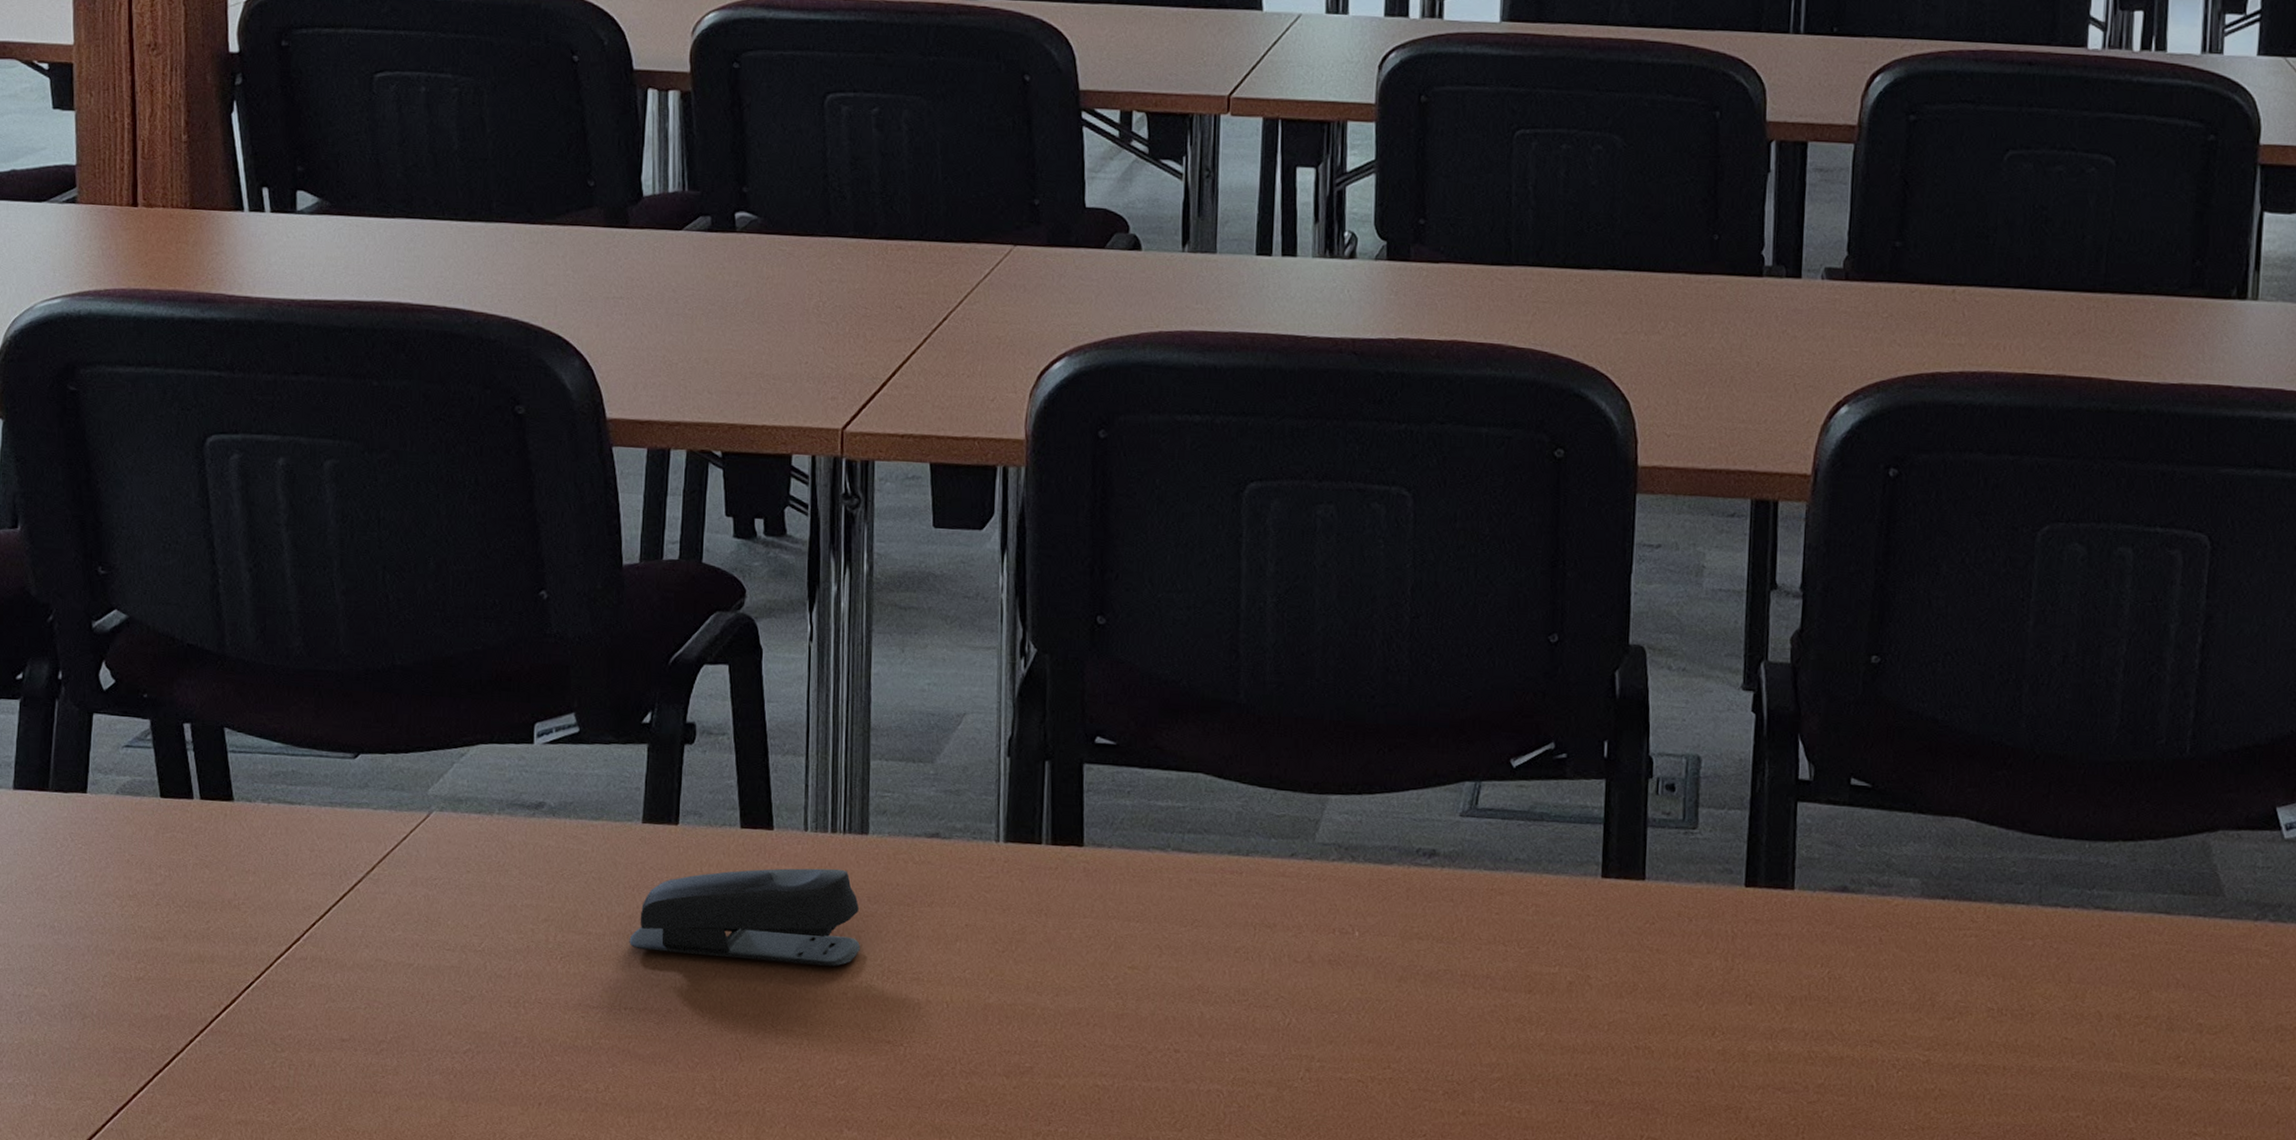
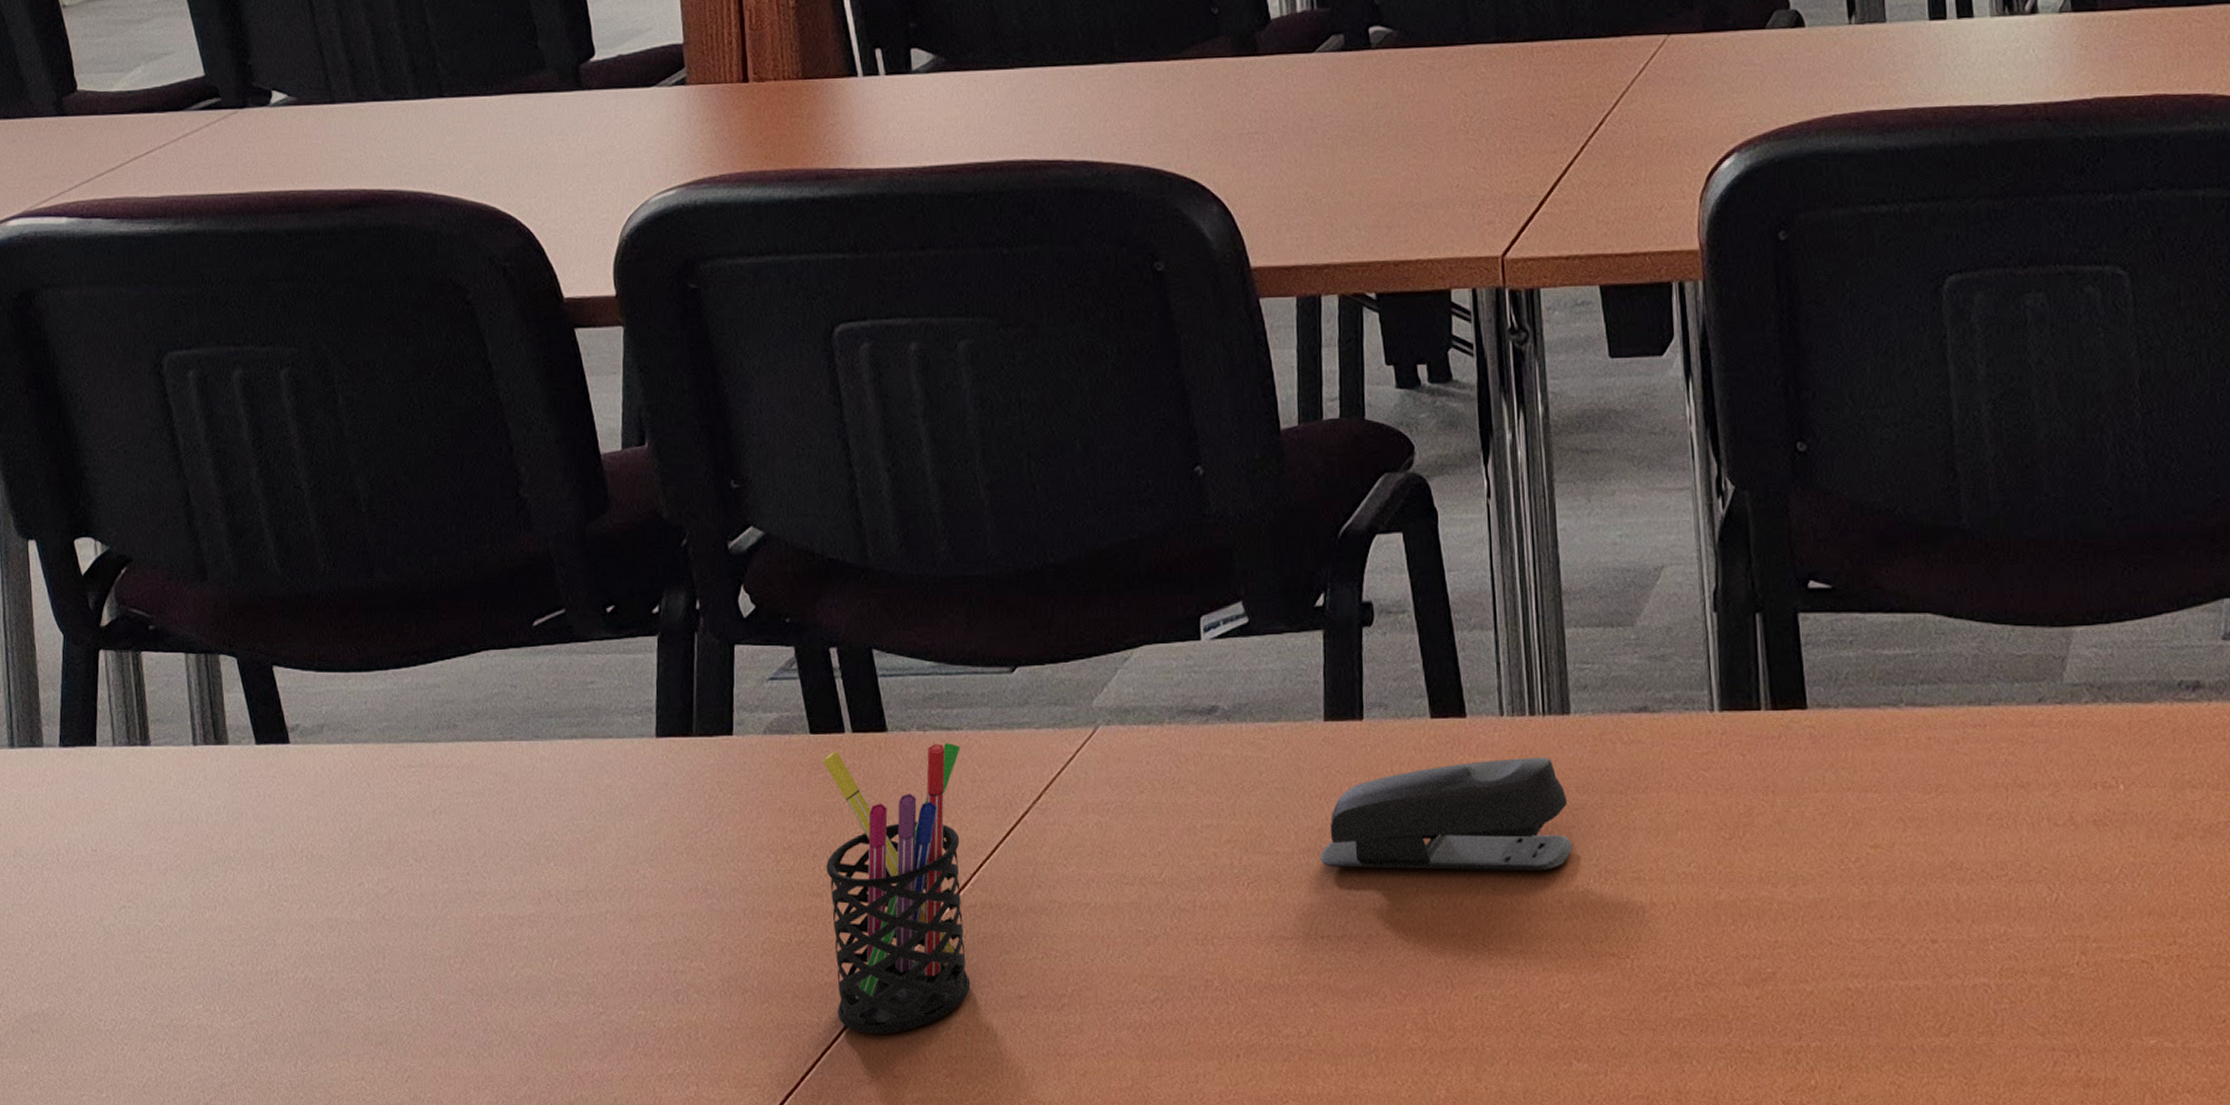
pen holder: none [168,813,301,1063] -> present [822,743,971,1034]

